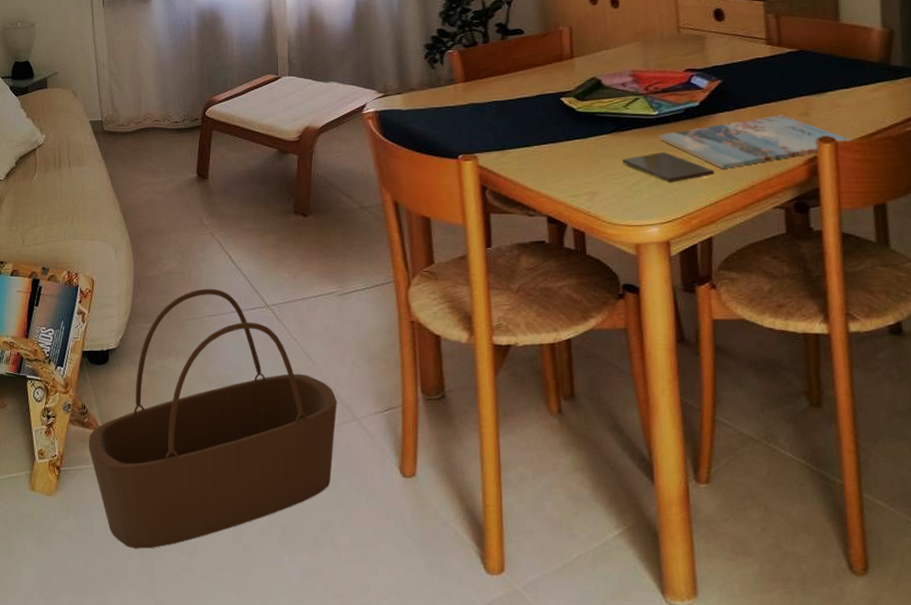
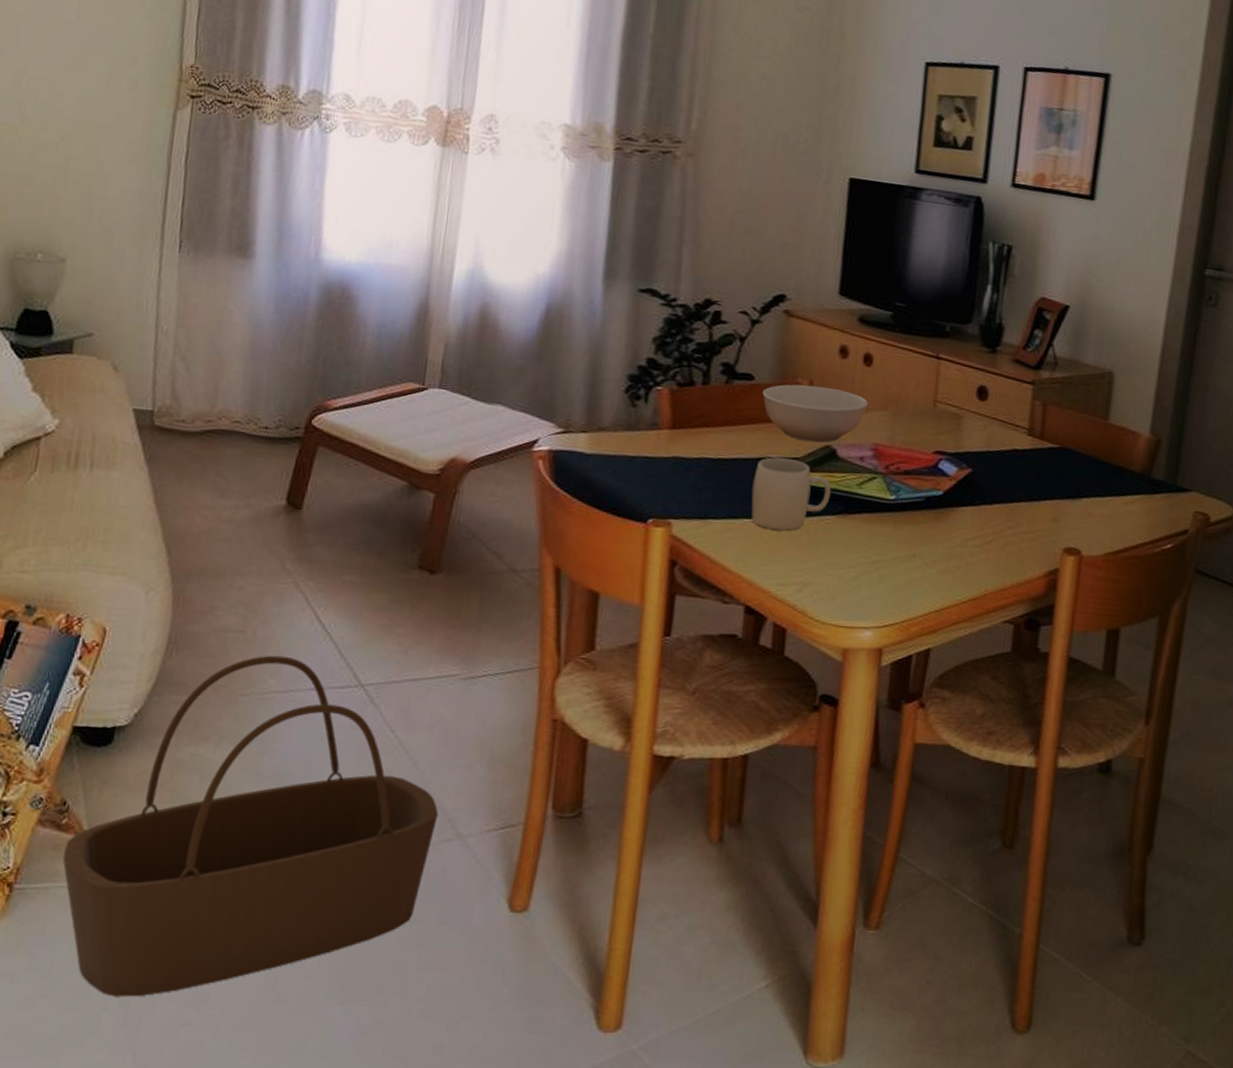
bowl: none [532,30,622,77] -> present [762,384,869,443]
mug: none [536,93,603,151] -> present [751,457,832,530]
smartphone: present [621,151,715,183] -> none [844,543,947,582]
magazine: present [659,115,852,169] -> none [891,517,1098,572]

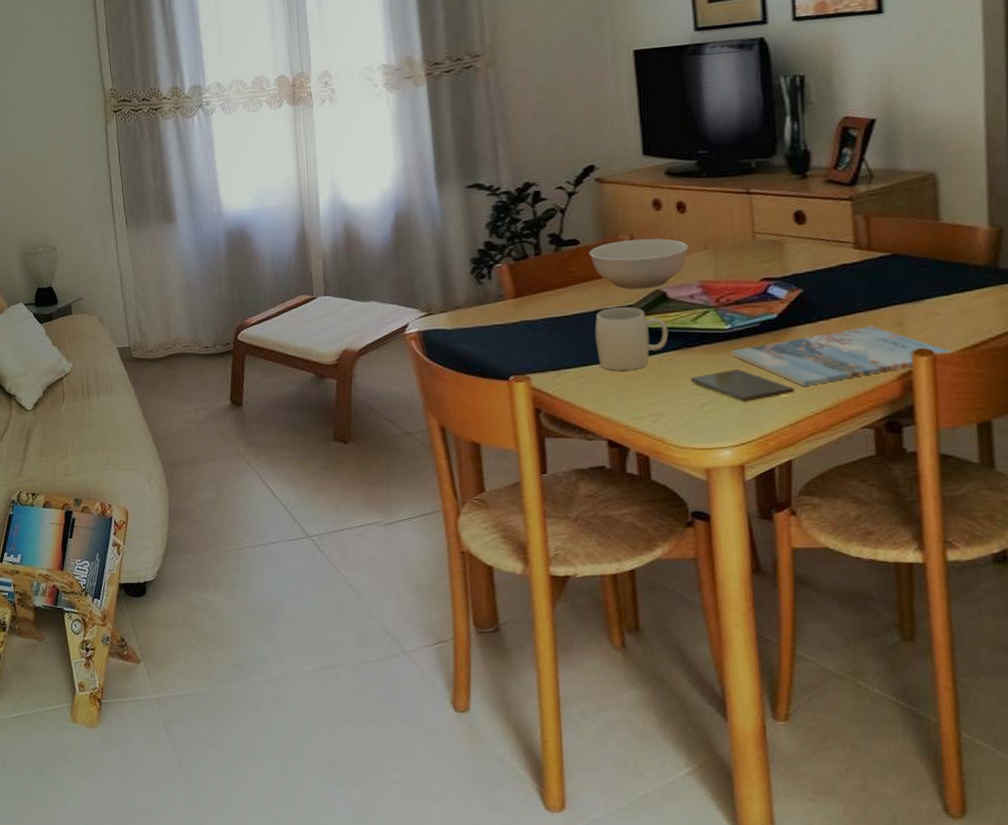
basket: present [63,655,439,997] -> none [129,519,385,782]
smartphone: none [844,543,947,582] -> present [690,368,795,402]
magazine: none [891,517,1098,572] -> present [732,326,953,386]

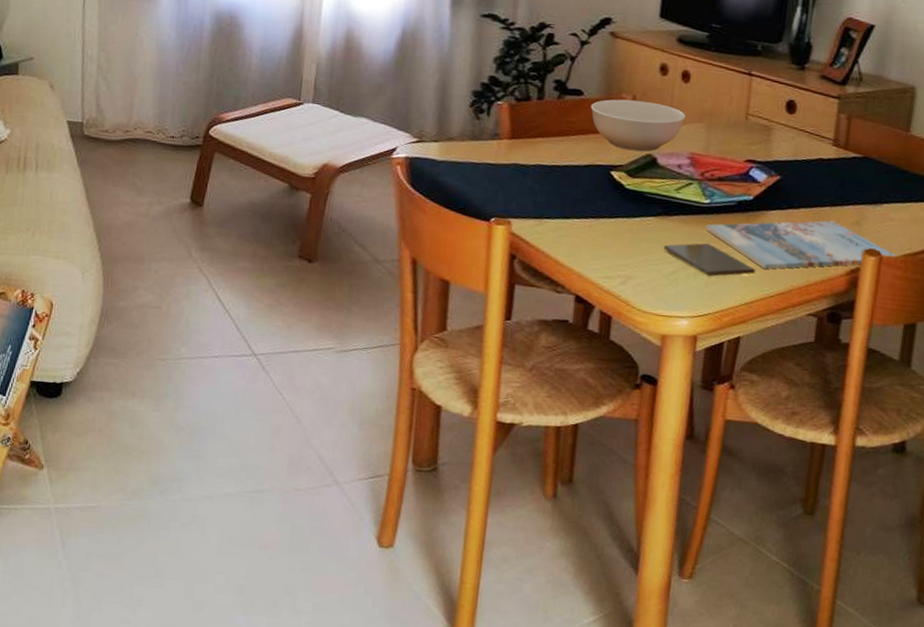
mug: present [594,307,669,371] -> none [581,164,652,230]

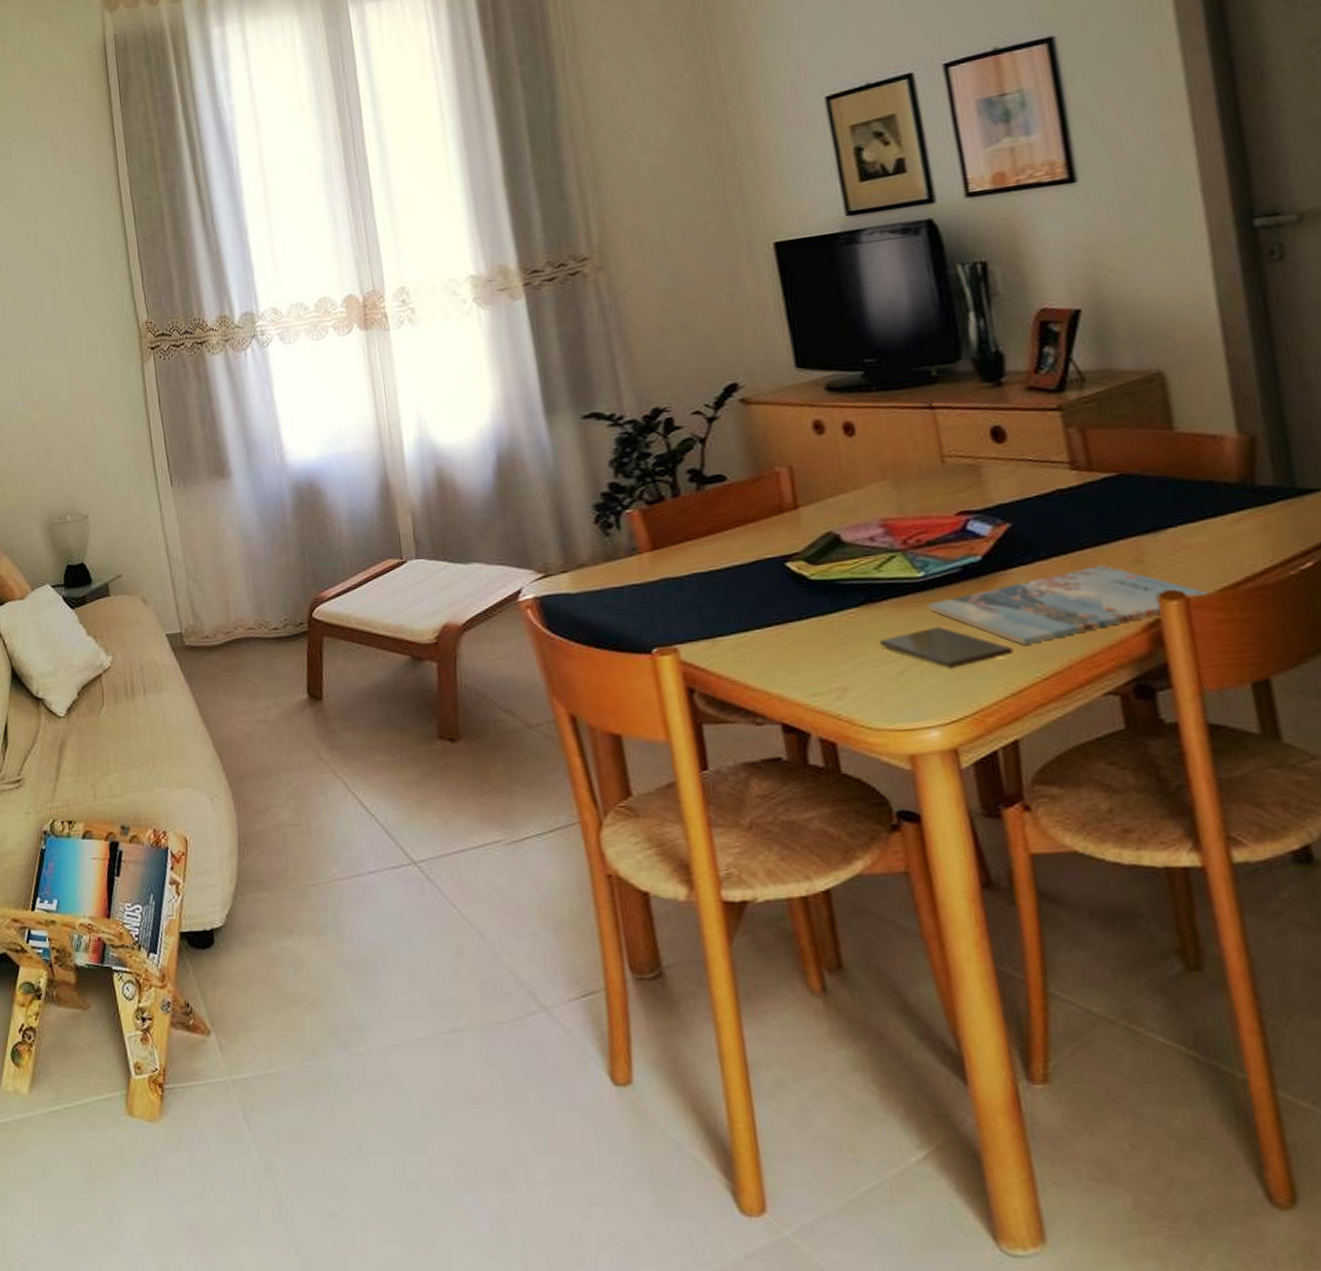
bowl: present [590,99,686,152] -> none [739,468,863,534]

